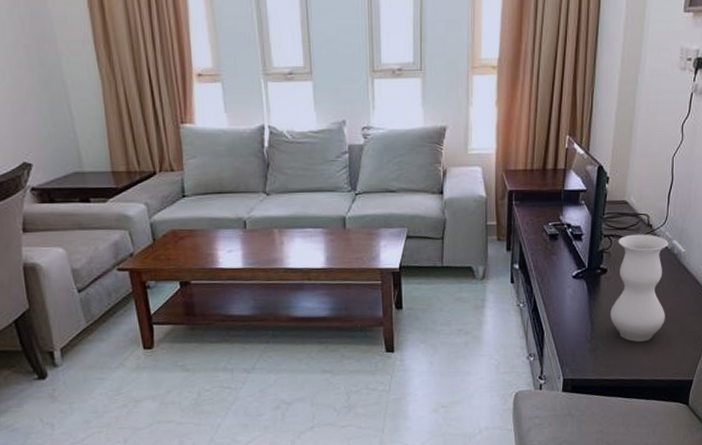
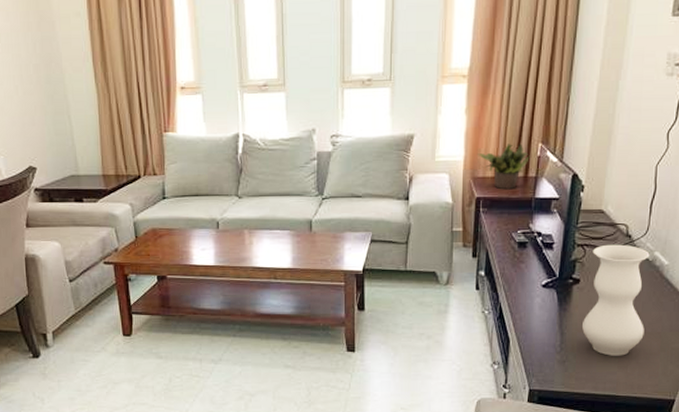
potted plant: none [509,136,558,183] -> present [478,143,530,190]

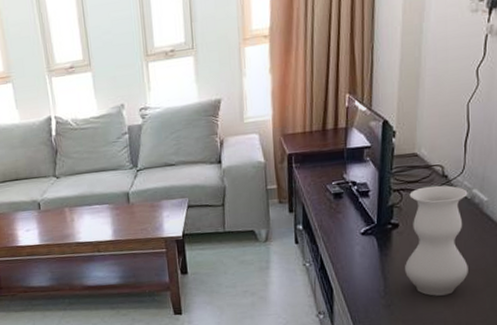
potted plant: present [478,143,530,190] -> none [286,96,338,144]

